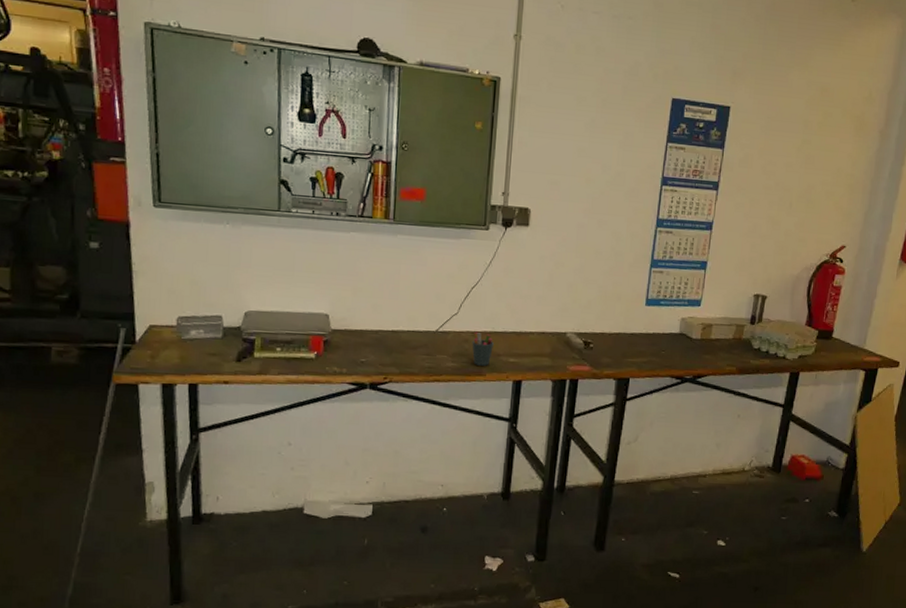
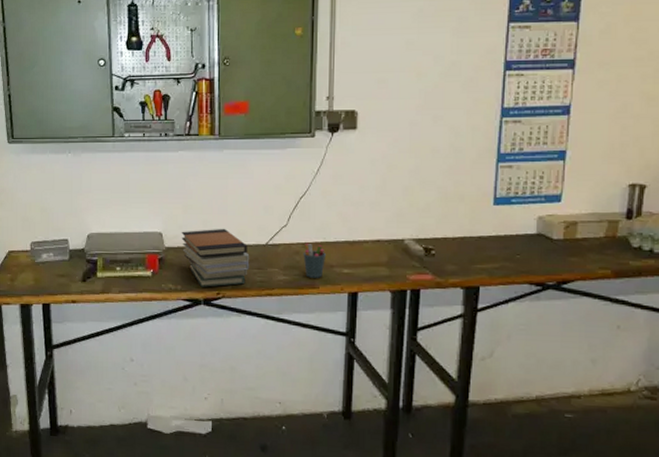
book stack: none [349,313,419,372] -> present [181,228,250,287]

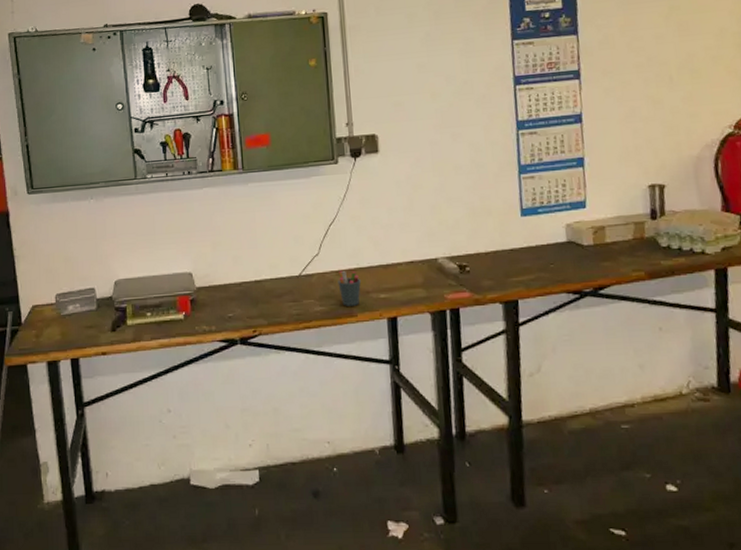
book stack: present [181,228,250,287] -> none [211,262,285,326]

